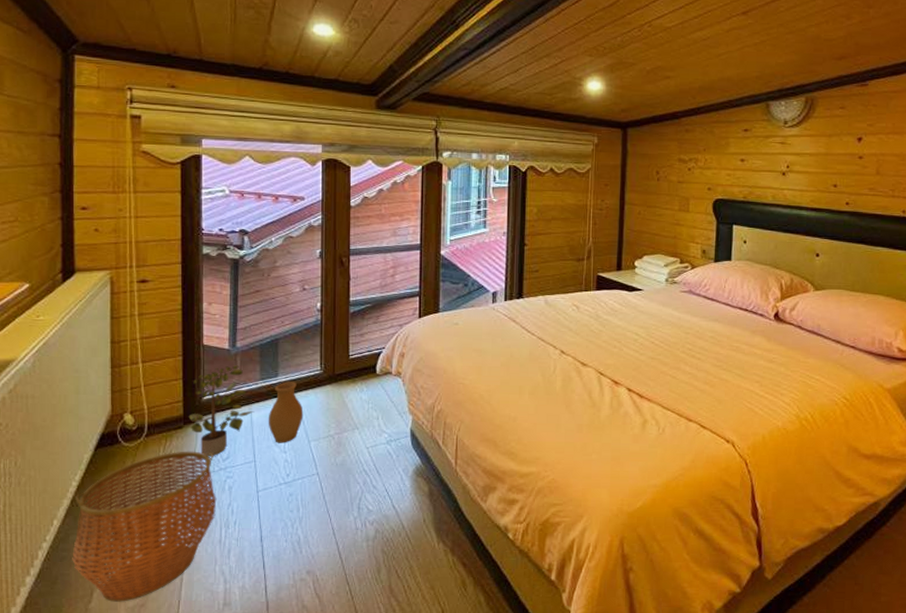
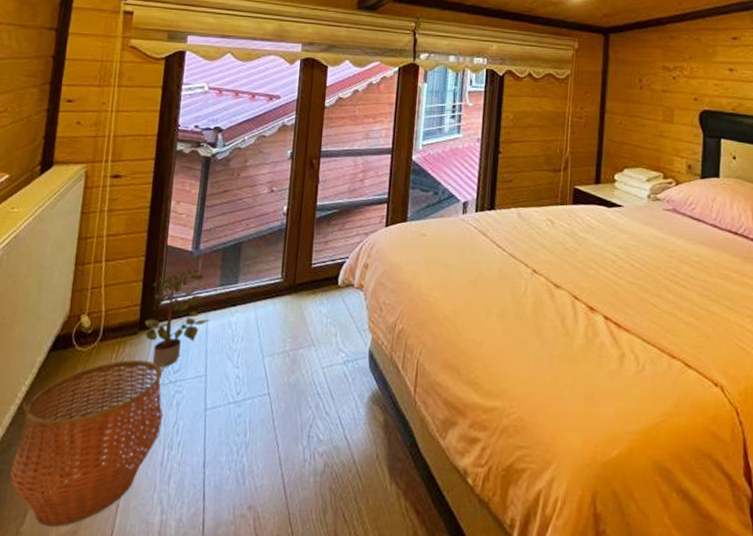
vase: present [268,382,304,443] -> none [223,289,260,357]

